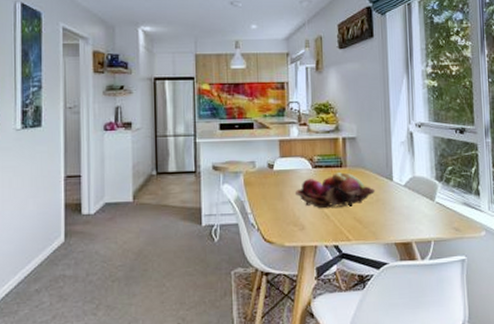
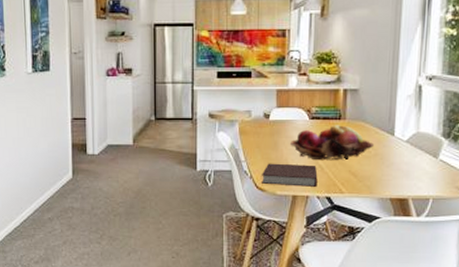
notebook: none [269,213,325,237] -> present [262,163,318,187]

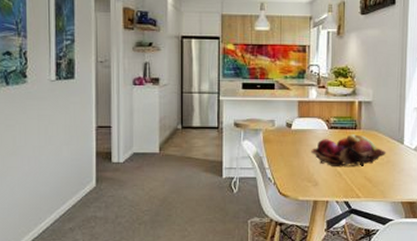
notebook: present [262,163,318,187] -> none [285,170,336,192]

